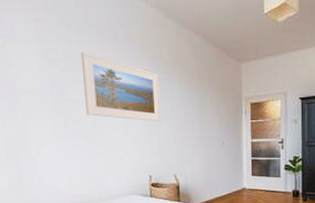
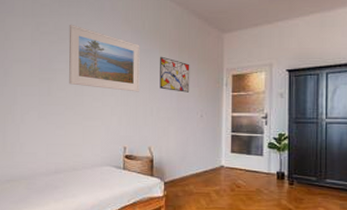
wall art: none [180,85,211,121] -> present [160,56,190,93]

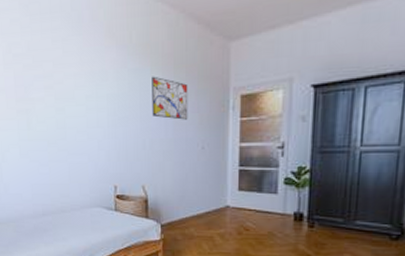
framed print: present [68,24,140,92] -> none [44,42,129,122]

